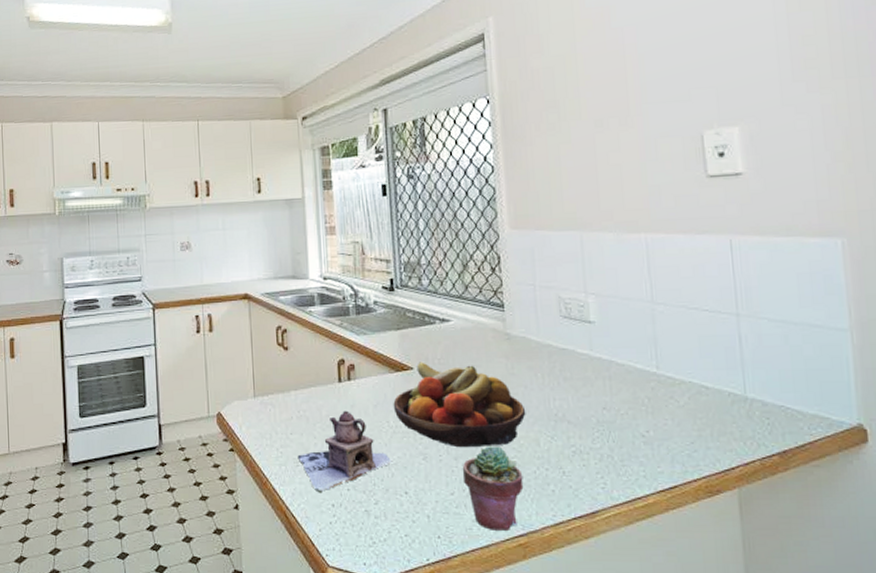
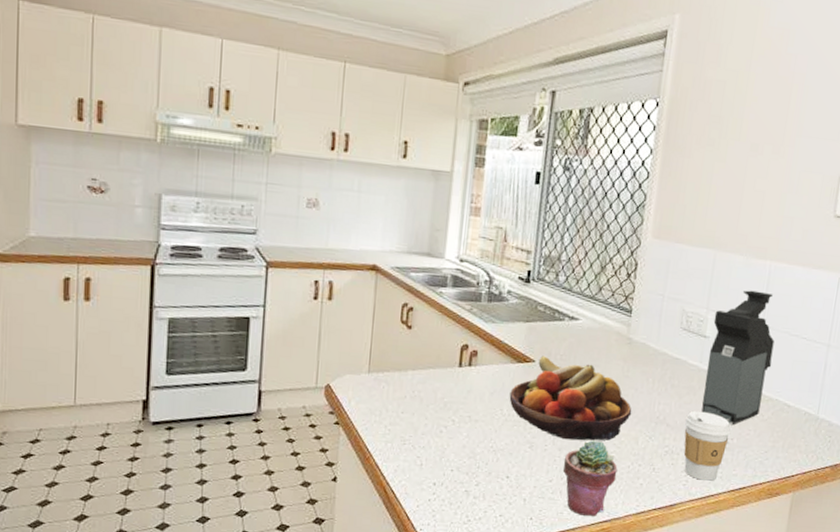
teapot: present [297,410,392,493] -> none [405,395,499,472]
coffee cup: none [587,403,645,481] -> present [684,411,732,481]
coffee maker: none [595,266,675,415] -> present [701,290,775,425]

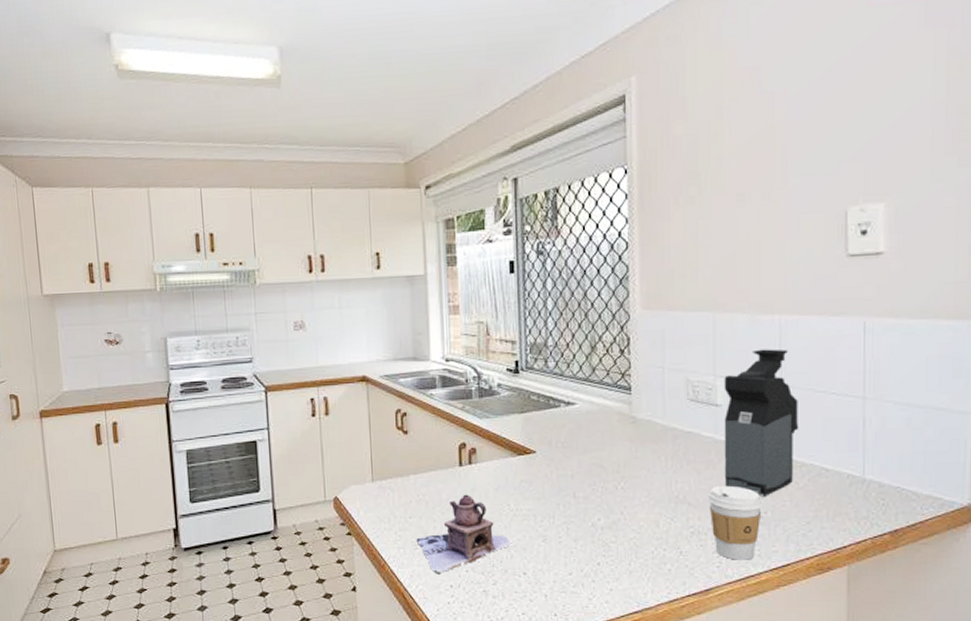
teapot: none [405,395,499,472] -> present [416,494,512,575]
fruit bowl: present [509,355,632,441] -> none [514,445,647,530]
potted succulent: present [562,440,618,516] -> none [581,528,641,608]

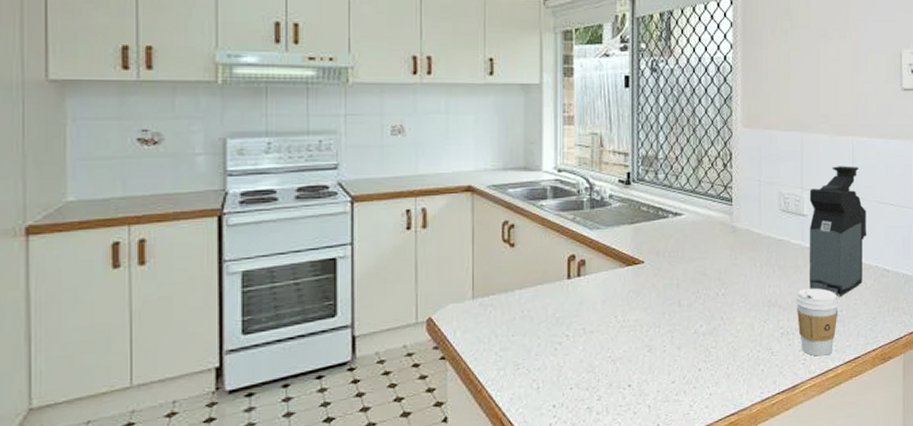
teapot: present [416,494,512,575] -> none [518,308,618,395]

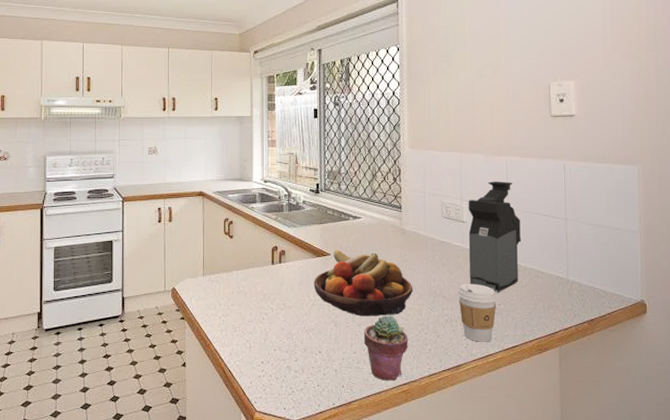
fruit bowl: none [622,255,745,337] -> present [314,249,413,317]
potted succulent: none [684,333,738,413] -> present [363,316,408,380]

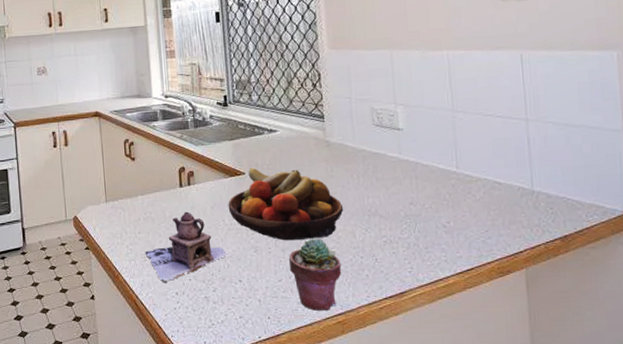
teapot: none [236,287,310,353] -> present [145,211,228,283]
coffee cup: present [457,283,498,342] -> none [396,199,446,266]
coffee maker: present [468,181,522,292] -> none [403,79,472,208]

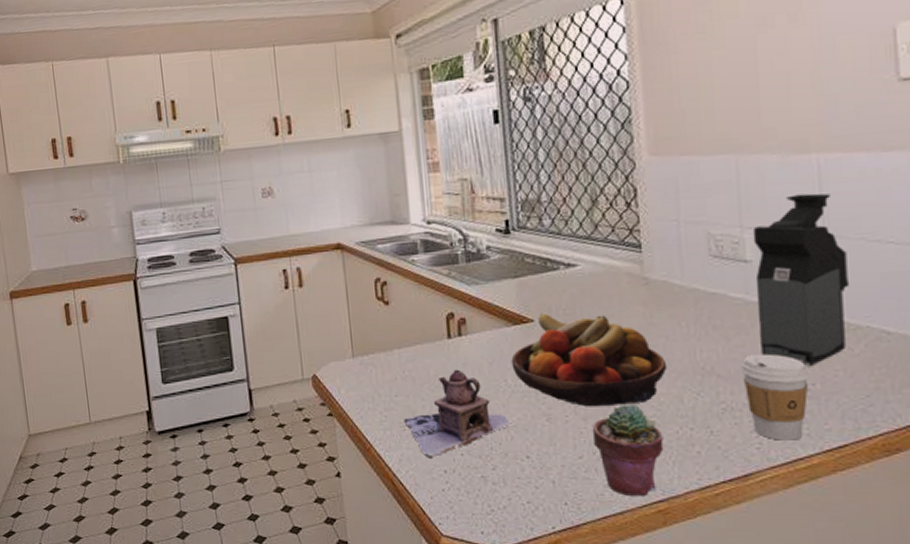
coffee cup: none [396,199,446,266] -> present [740,353,810,441]
coffee maker: none [403,79,472,208] -> present [752,193,850,366]

